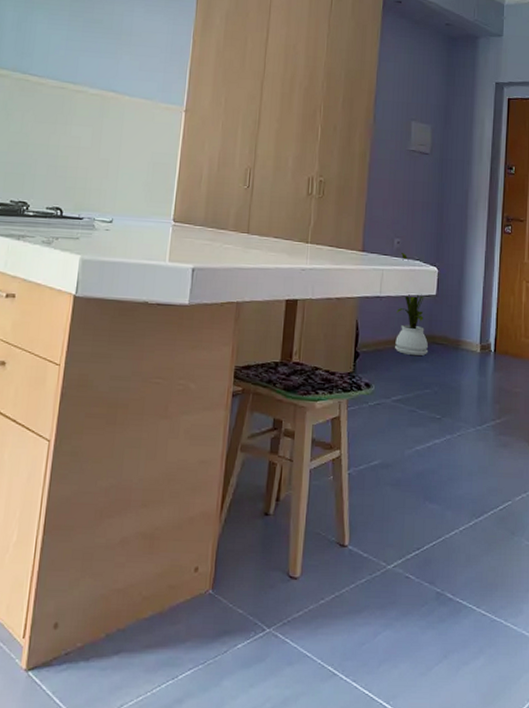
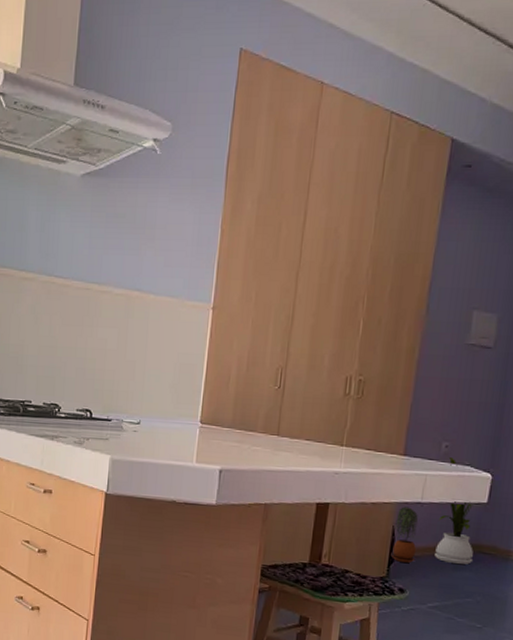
potted plant: none [357,301,379,358] -> present [392,506,418,564]

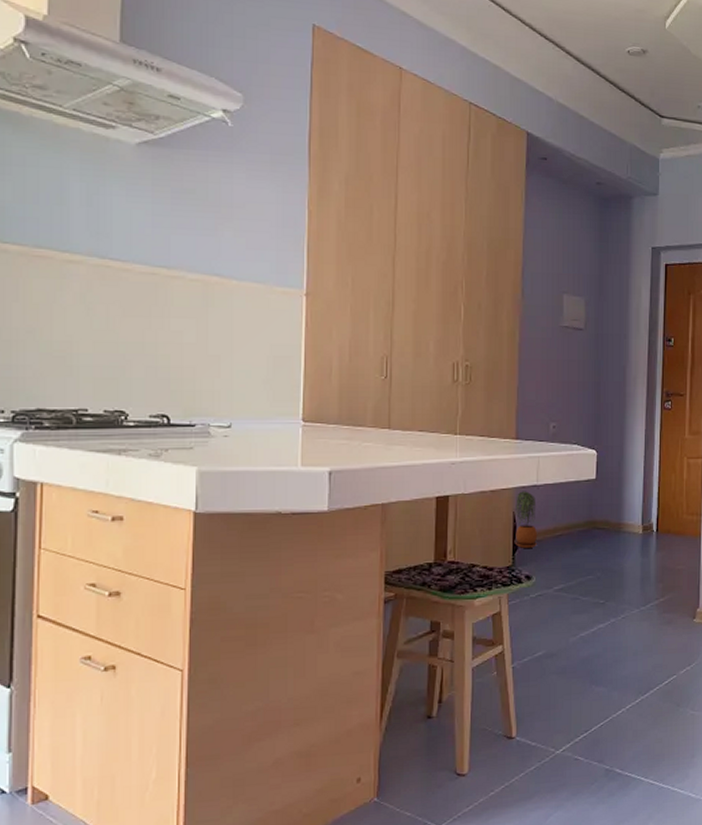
house plant: present [435,458,494,564] -> none [555,438,599,543]

